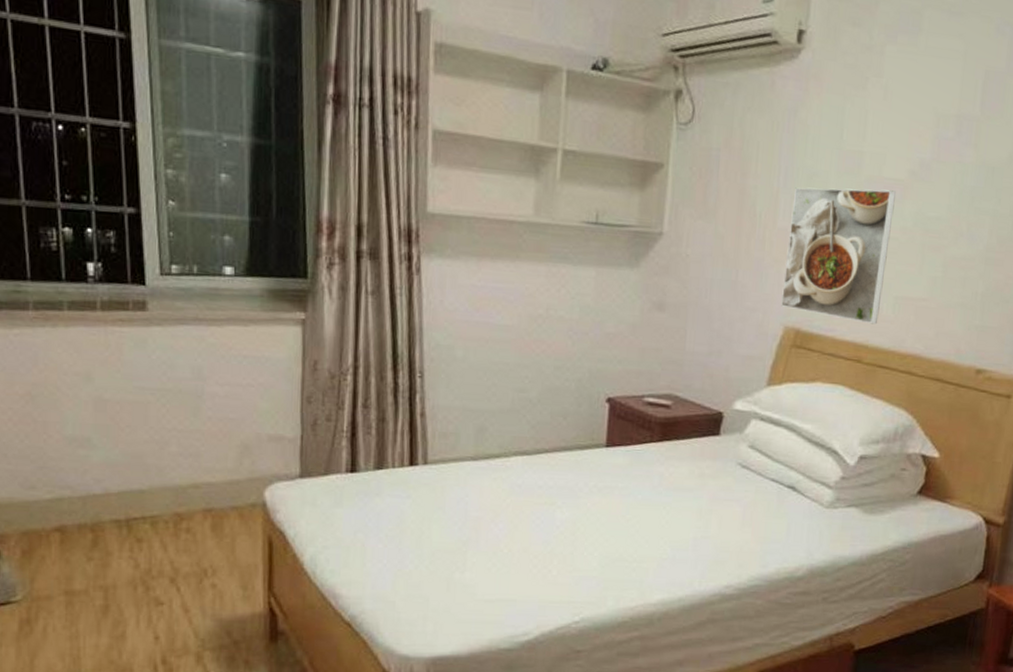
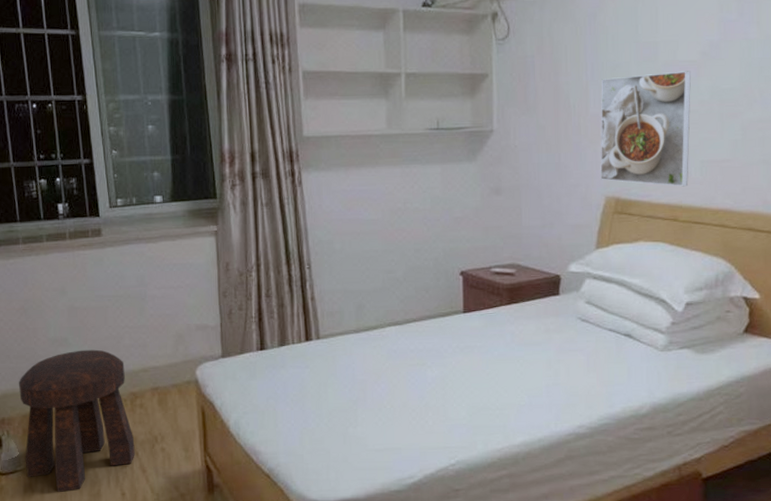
stool: none [17,454,176,632] -> present [18,349,135,492]

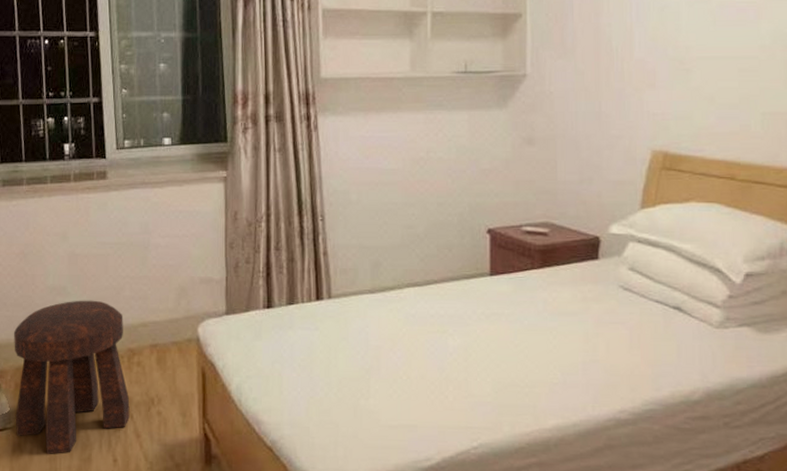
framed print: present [600,71,691,187] -> none [646,12,750,142]

